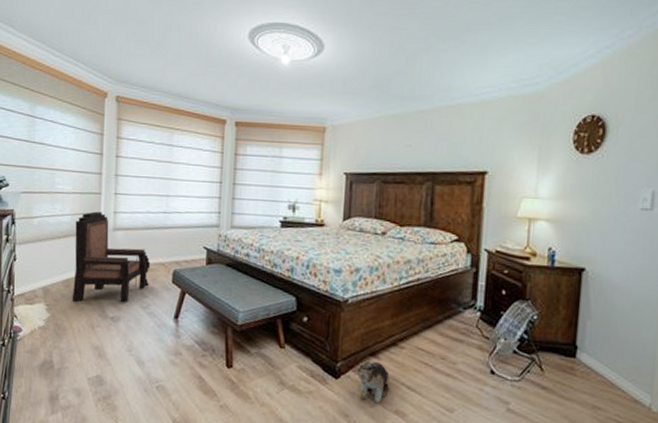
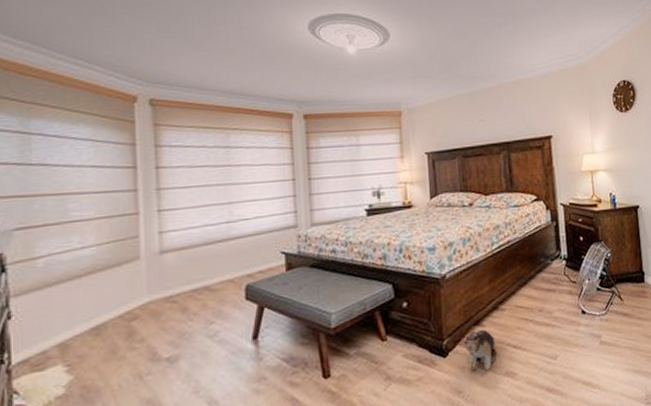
armchair: present [72,211,150,303] -> none [103,235,215,353]

